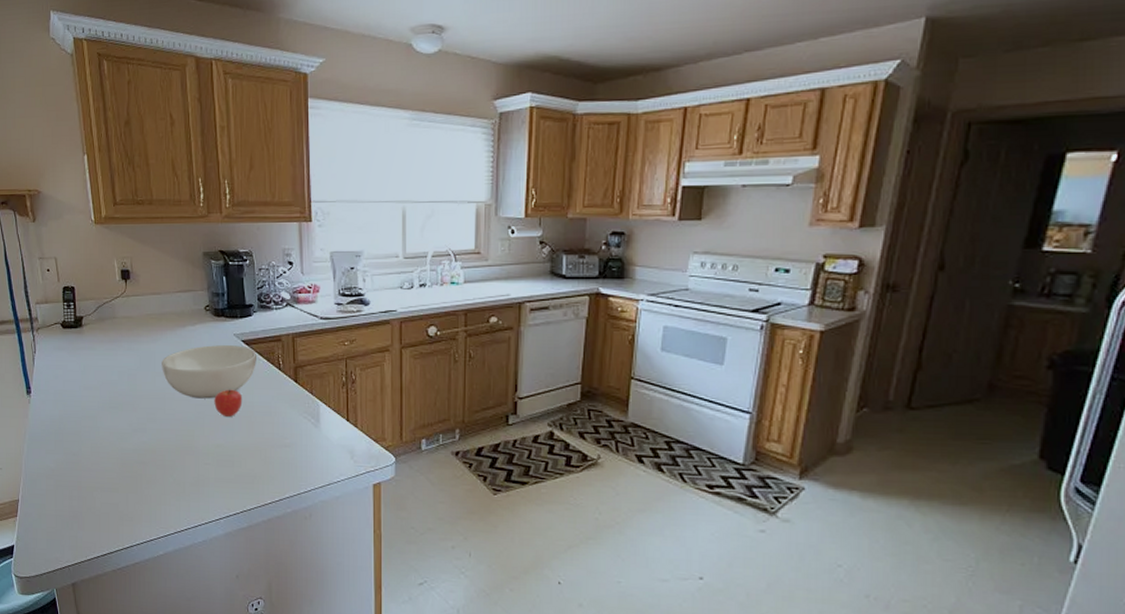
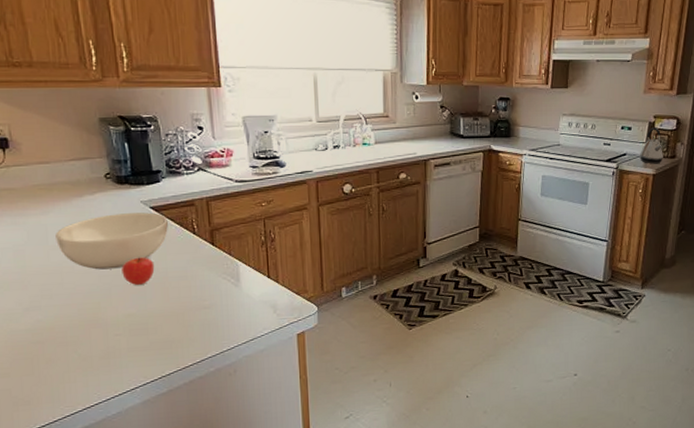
kettle: none [801,270,837,318] -> present [640,127,663,164]

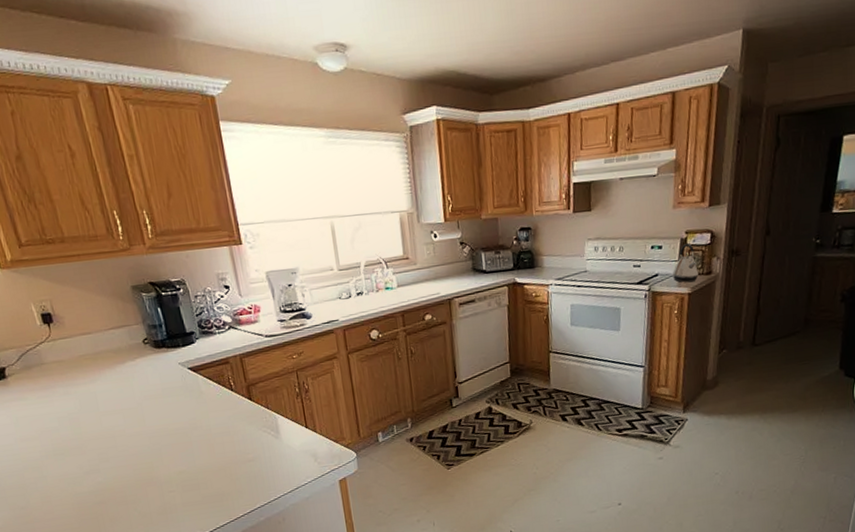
bowl: present [55,212,168,270] -> none [104,373,207,432]
fruit: present [122,257,155,285] -> none [168,416,199,444]

